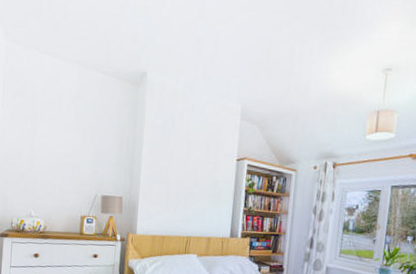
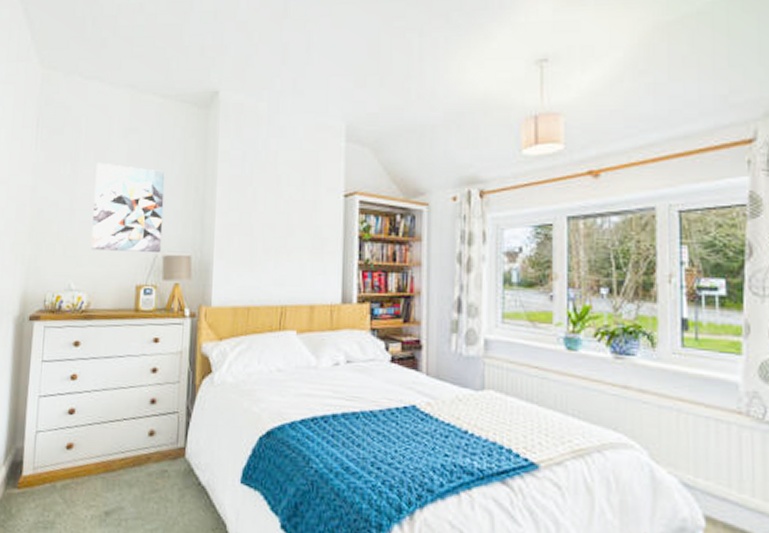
wall art: none [47,121,104,193] -> present [91,162,165,253]

